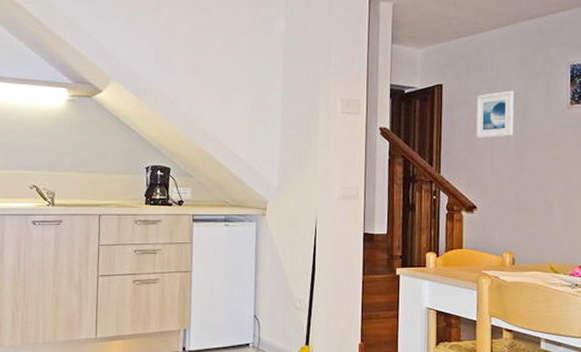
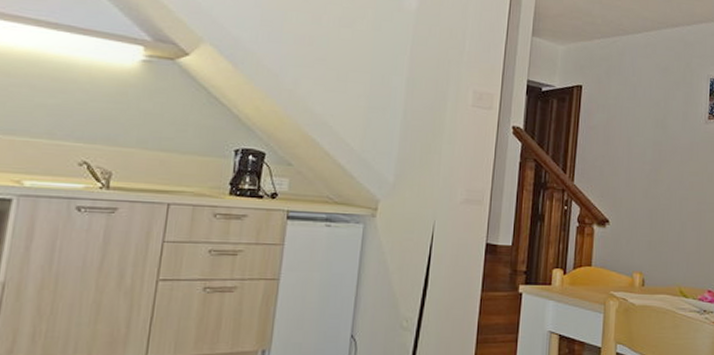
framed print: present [475,90,515,139] -> none [613,98,655,148]

